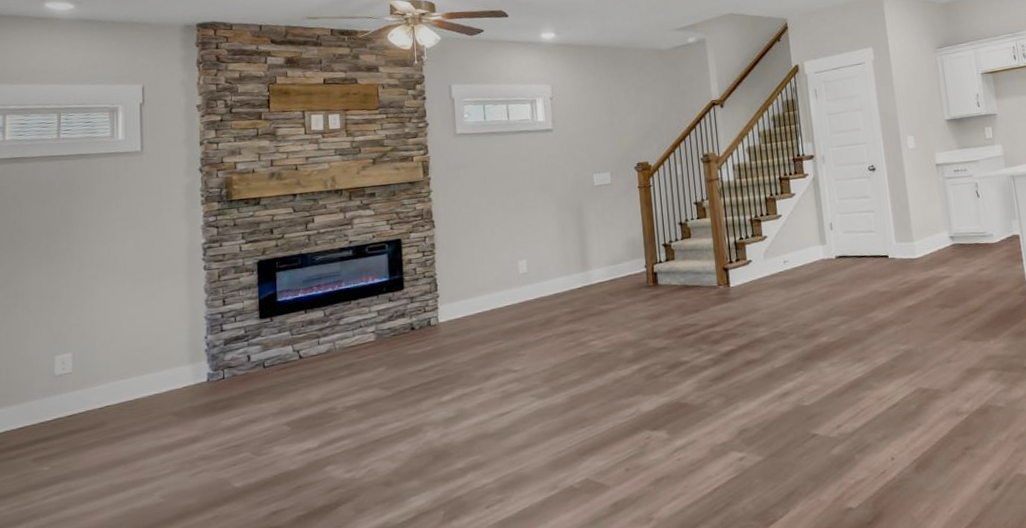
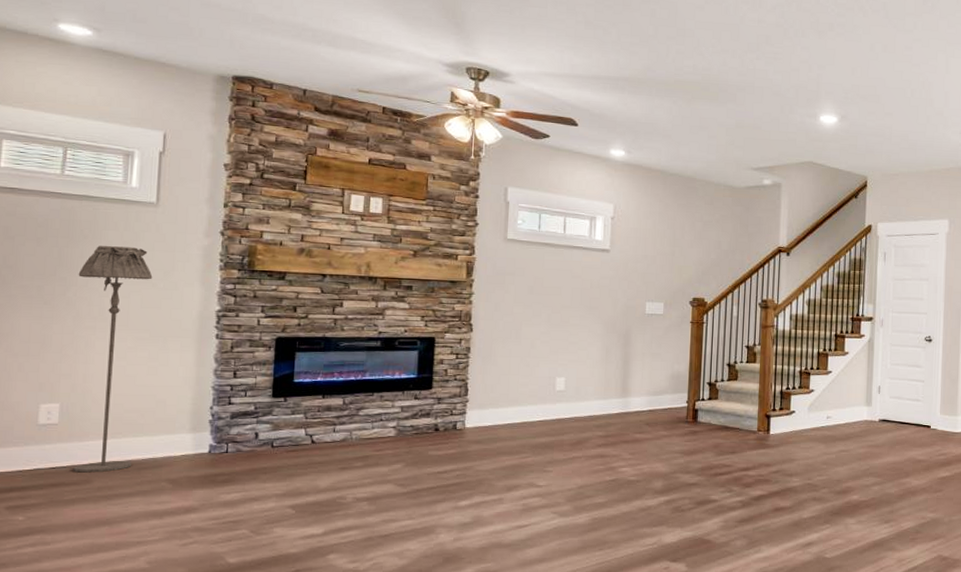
floor lamp: none [79,195,144,417] -> present [73,246,153,473]

